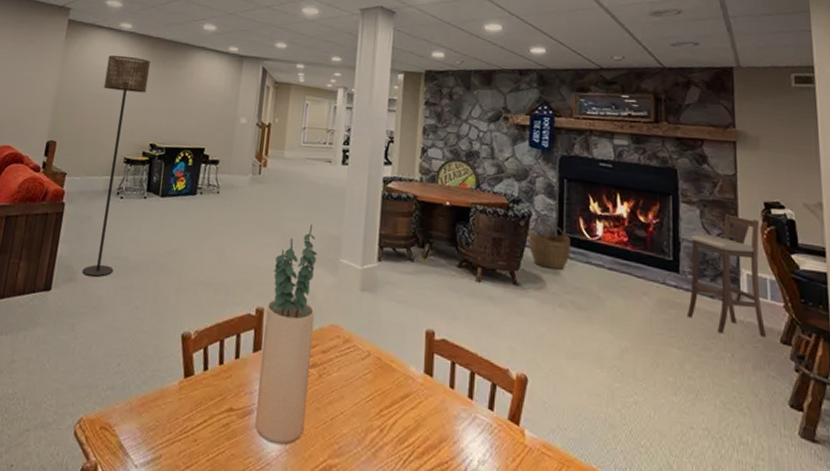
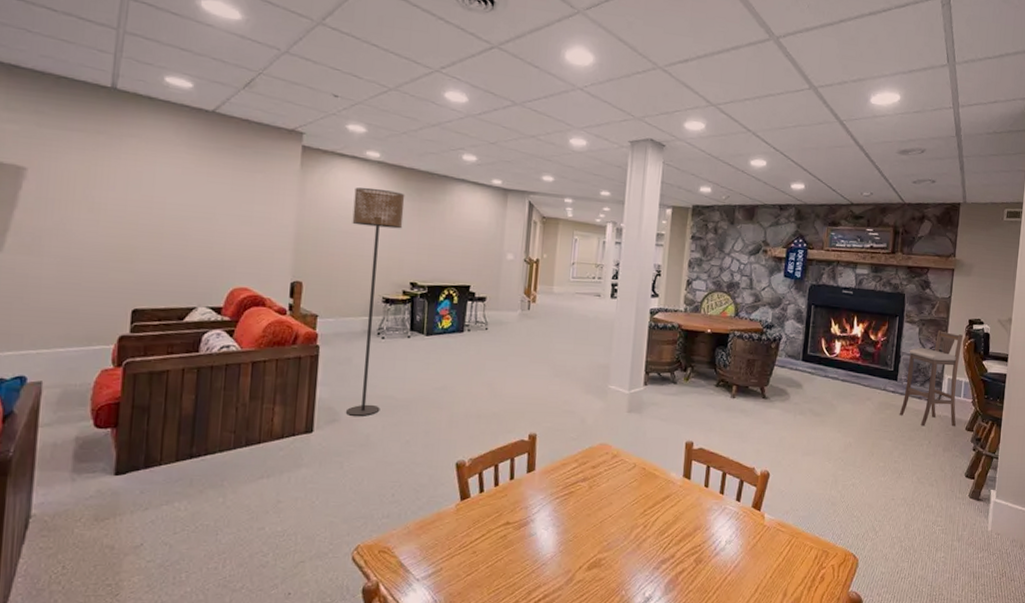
vase: present [255,225,318,446] -> none [531,356,588,548]
woven basket: present [528,221,571,271] -> none [777,343,813,384]

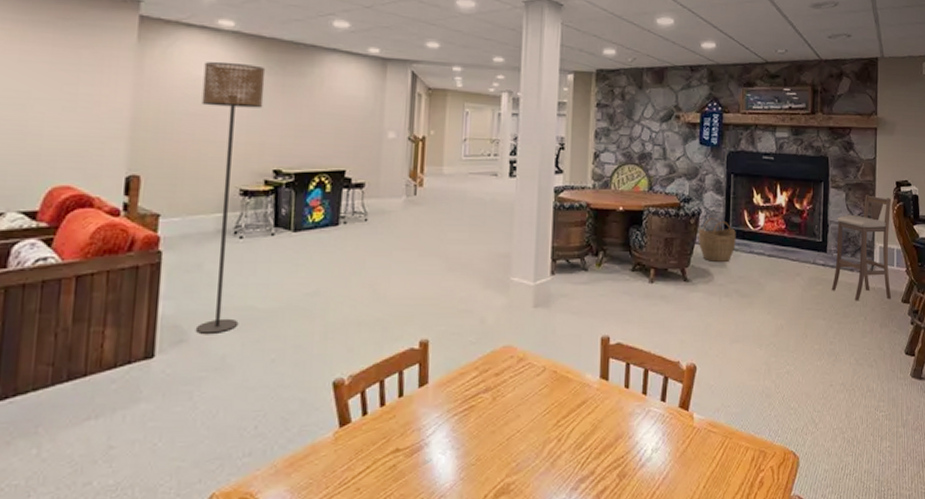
woven basket: none [777,343,813,384] -> present [698,217,736,263]

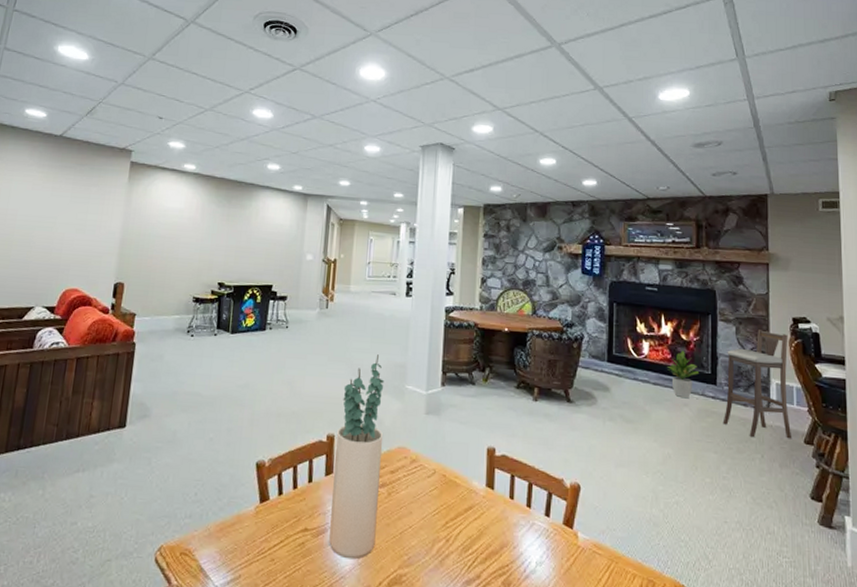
floor lamp: present [196,61,266,334] -> none [156,196,216,413]
vase: none [425,245,486,476] -> present [329,354,385,560]
woven basket: present [698,217,736,263] -> none [581,343,619,387]
potted plant: none [782,220,812,268] -> present [667,350,700,399]

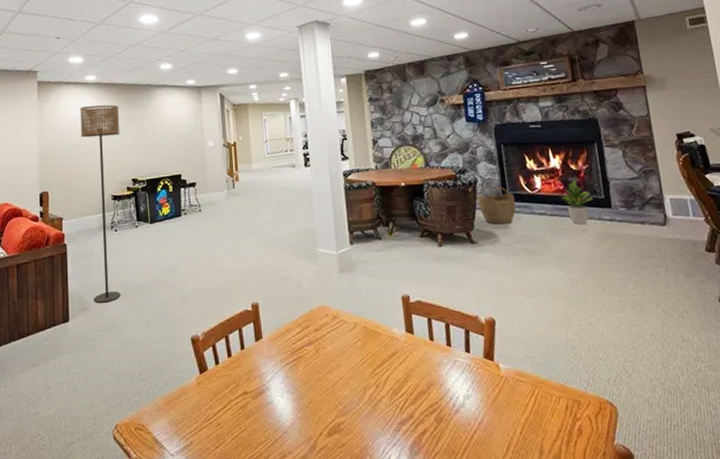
floor lamp: none [156,196,216,413] -> present [80,105,121,303]
vase: present [329,354,385,560] -> none [259,224,311,415]
woven basket: none [581,343,619,387] -> present [477,184,516,225]
bar stool: present [722,330,793,439] -> none [617,149,694,253]

